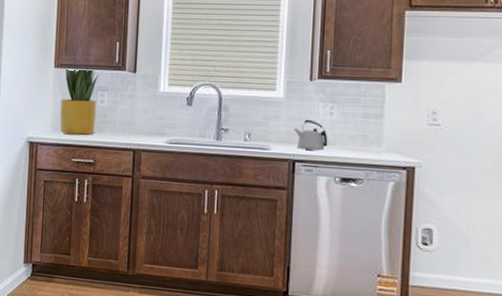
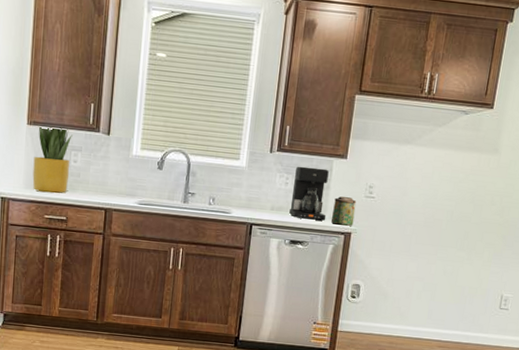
kettle: present [293,119,328,151] -> none [252,187,282,216]
coffee maker: none [337,93,383,154] -> present [289,166,329,221]
canister: none [388,125,418,160] -> present [331,196,357,227]

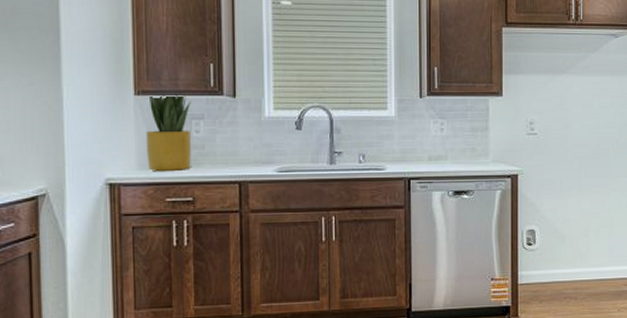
coffee maker: present [289,166,329,221] -> none [449,109,489,166]
canister: present [331,196,357,227] -> none [494,137,519,169]

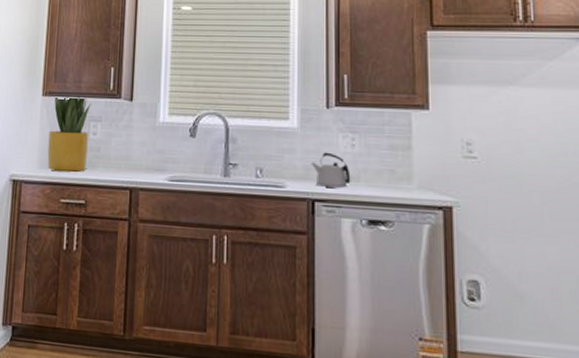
kettle: none [407,136,440,168] -> present [310,152,351,189]

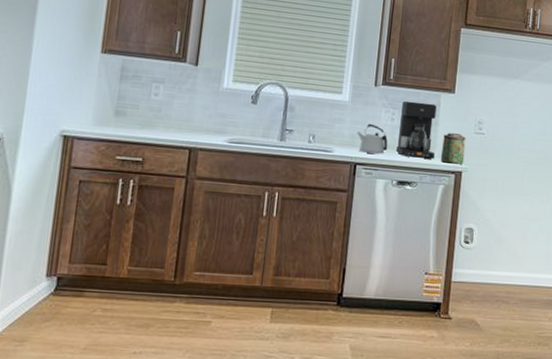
planter: present [47,95,91,172] -> none [103,53,154,131]
coffee maker: none [362,122,413,192] -> present [396,100,437,159]
canister: none [420,159,453,199] -> present [440,133,466,165]

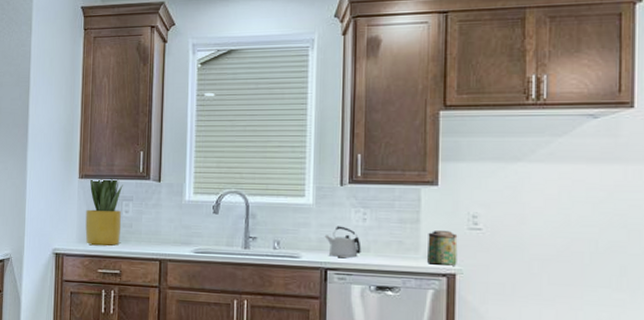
planter: none [103,53,154,131] -> present [85,178,123,246]
coffee maker: present [396,100,437,159] -> none [372,198,420,261]

